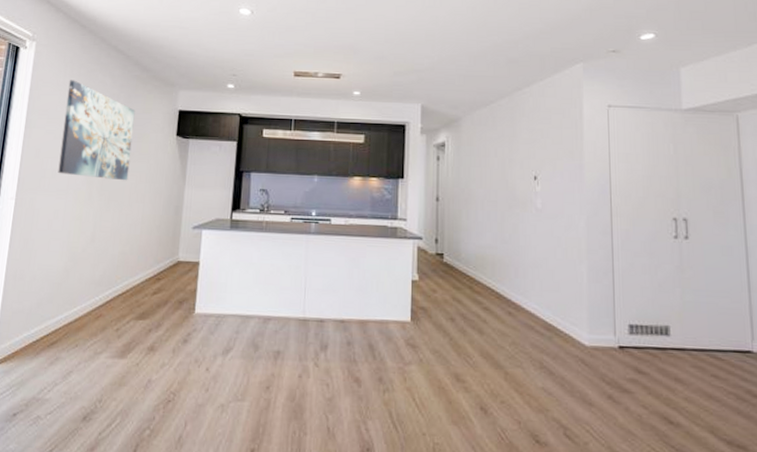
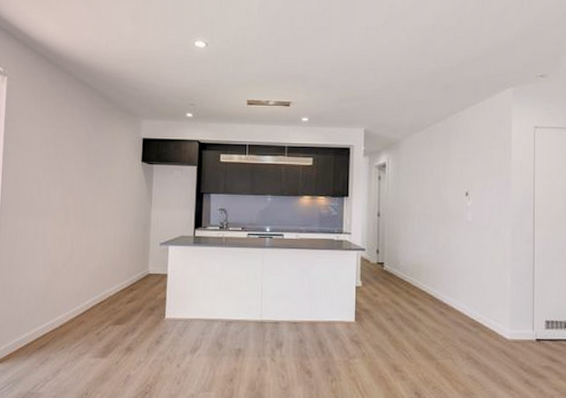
wall art: present [58,80,135,181] -> none [36,112,103,204]

